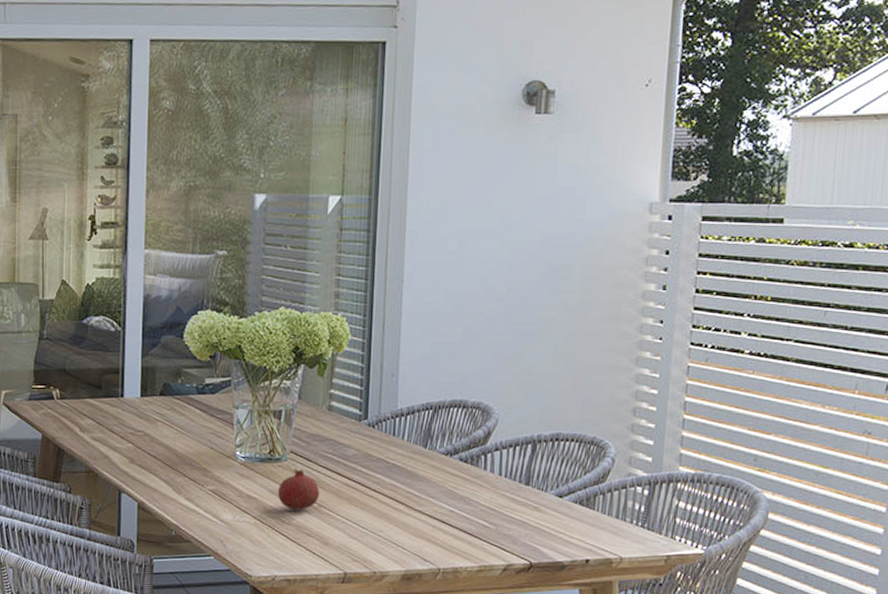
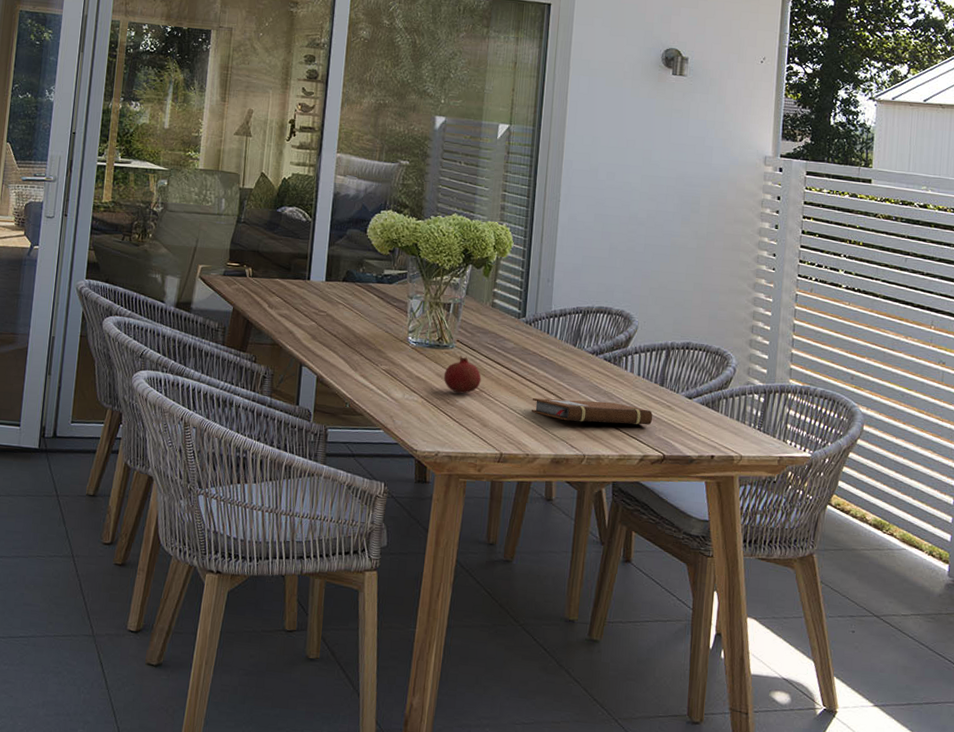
notebook: none [378,508,517,533] -> present [532,397,652,425]

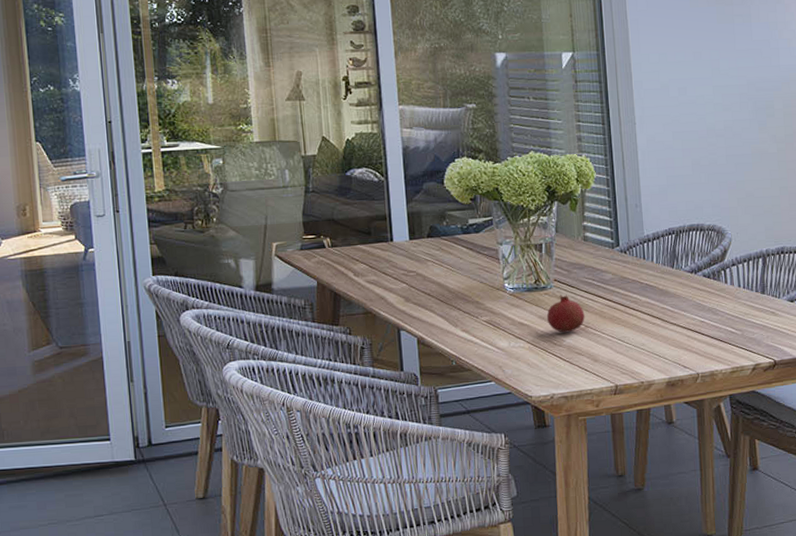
notebook: present [532,397,652,425] -> none [638,317,759,343]

